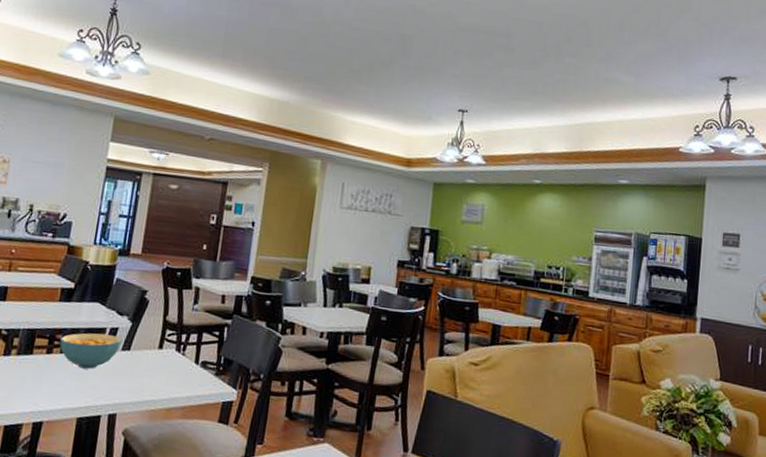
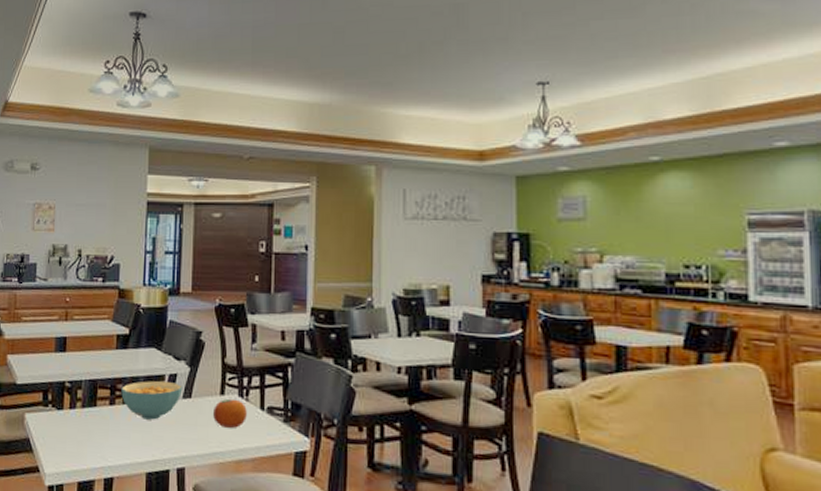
fruit: none [149,352,182,379] -> present [213,398,247,428]

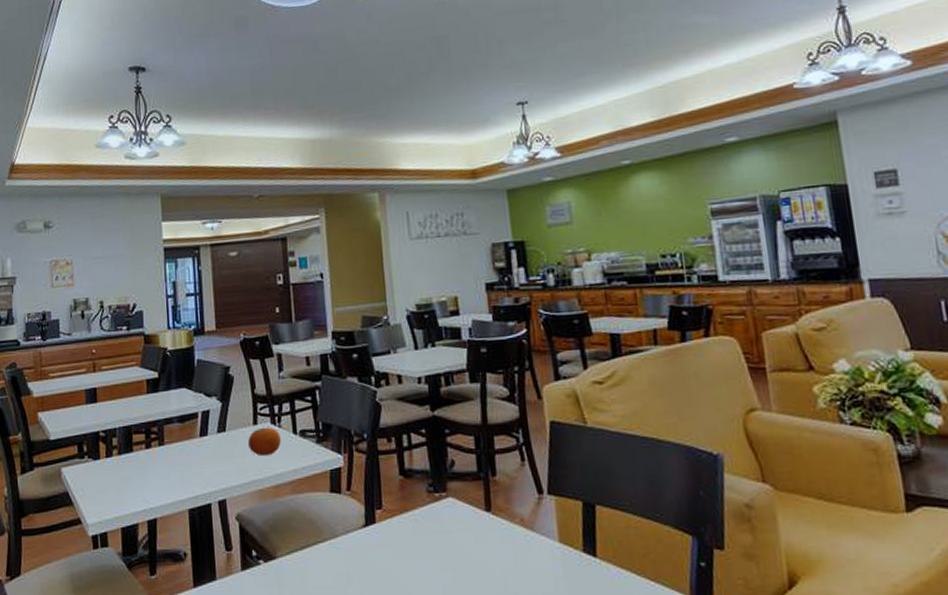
cereal bowl: present [121,381,183,420] -> none [156,418,217,458]

